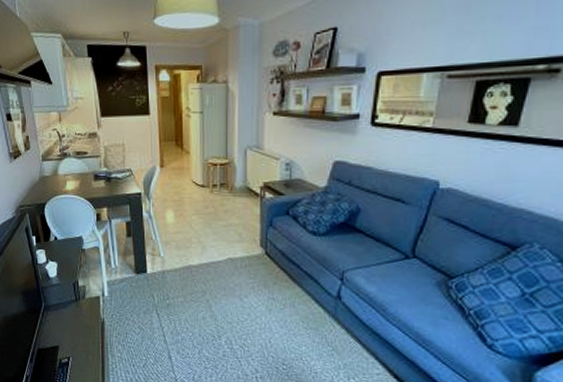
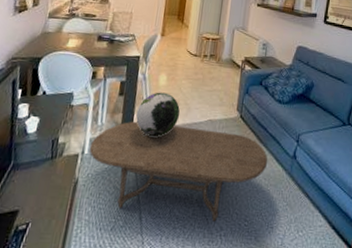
coffee table: none [108,262,305,364] -> present [89,121,268,222]
decorative sphere: none [149,230,195,278] -> present [136,92,180,136]

